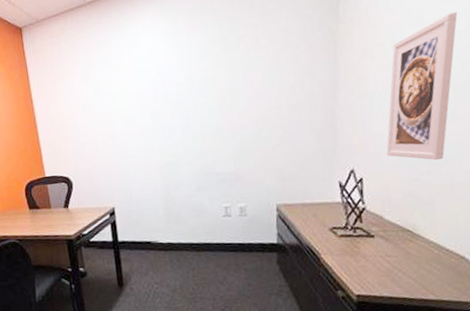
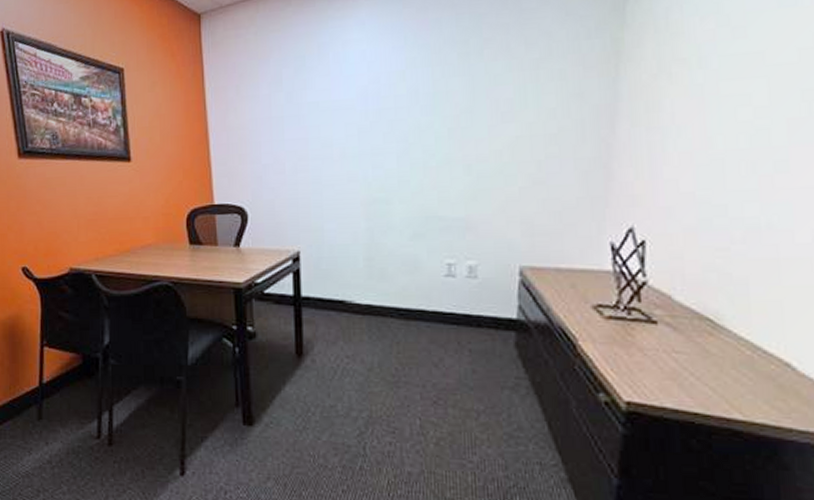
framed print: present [386,12,457,160] -> none [683,22,798,225]

